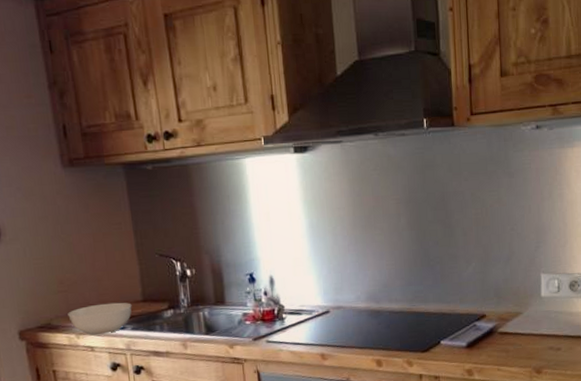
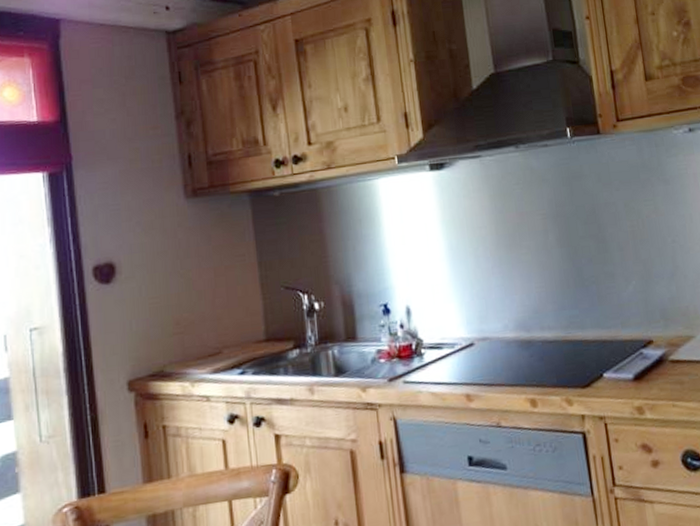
bowl: present [68,302,132,336] -> none [183,342,254,383]

